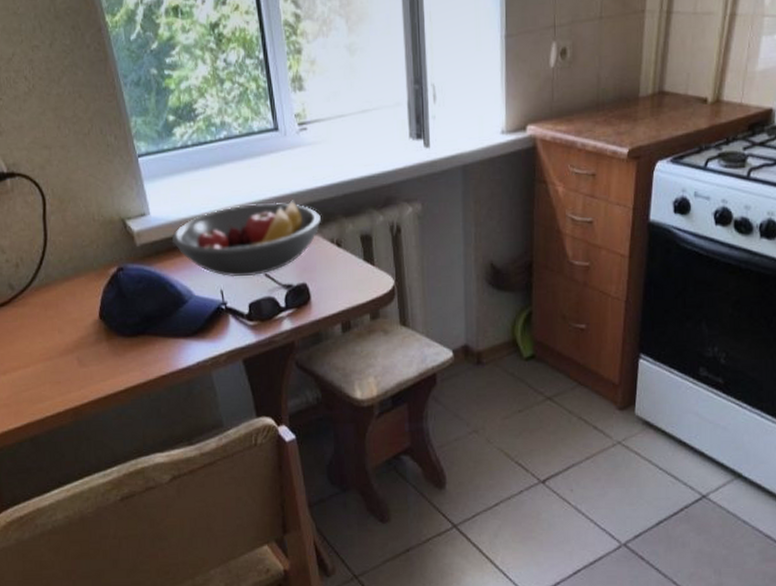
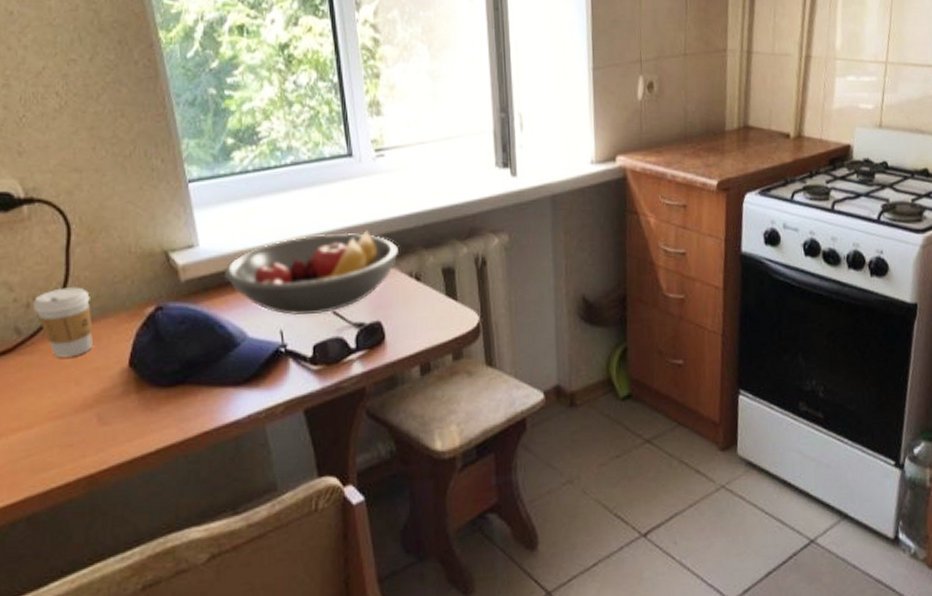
coffee cup: none [21,250,70,310] -> present [32,287,93,358]

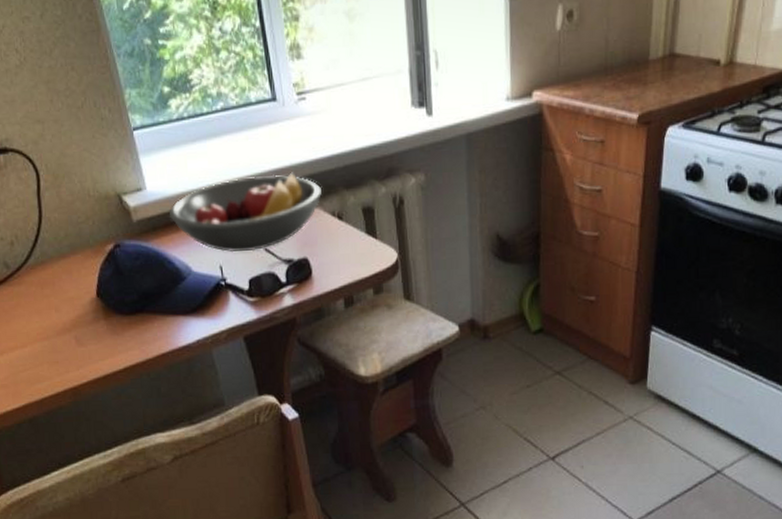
coffee cup: present [32,287,93,358] -> none [15,227,66,289]

